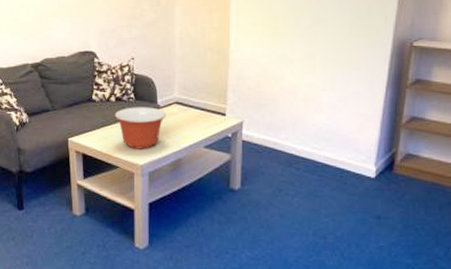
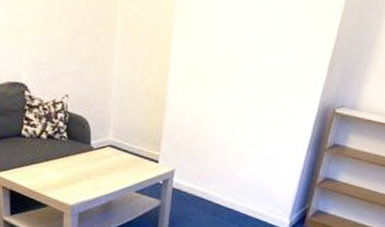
mixing bowl: present [114,107,166,149] -> none [45,146,99,190]

